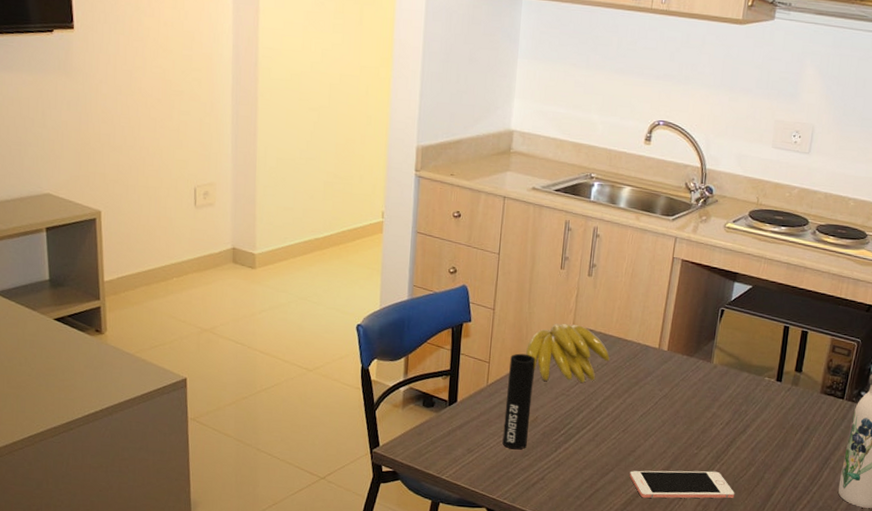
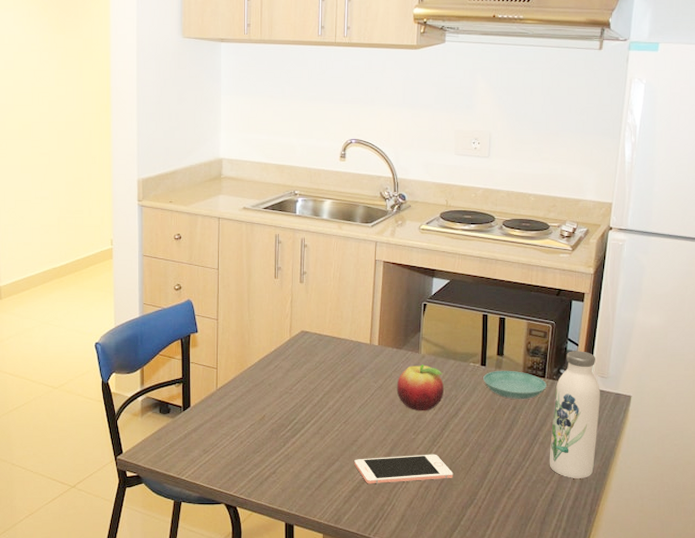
cup: present [502,353,535,450] -> none [235,358,258,447]
banana: present [526,323,610,383] -> none [250,327,326,381]
fruit: none [682,375,735,425] -> present [396,365,444,411]
saucer: none [777,387,845,421] -> present [483,370,547,400]

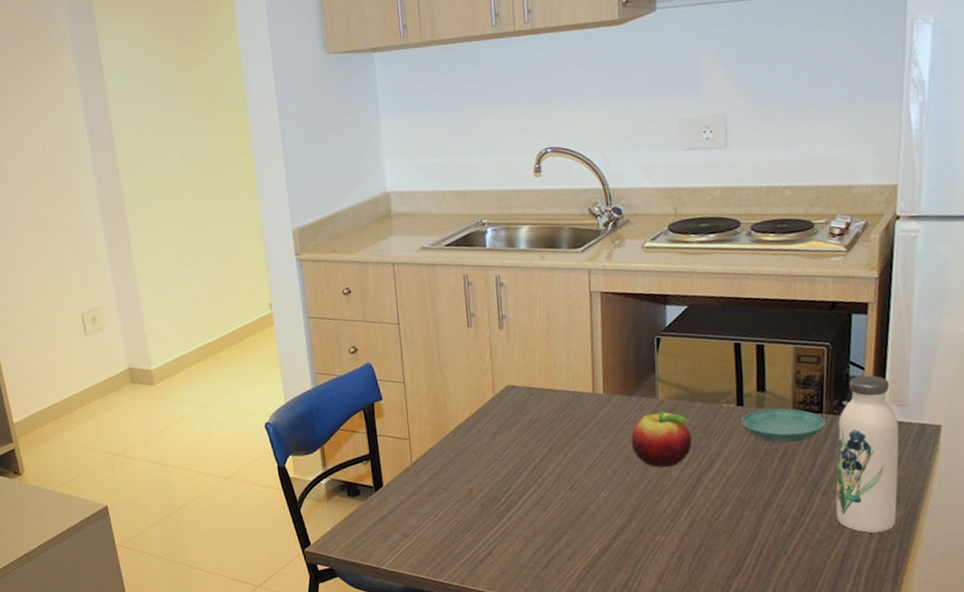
cell phone: present [354,454,454,484] -> none [586,517,713,559]

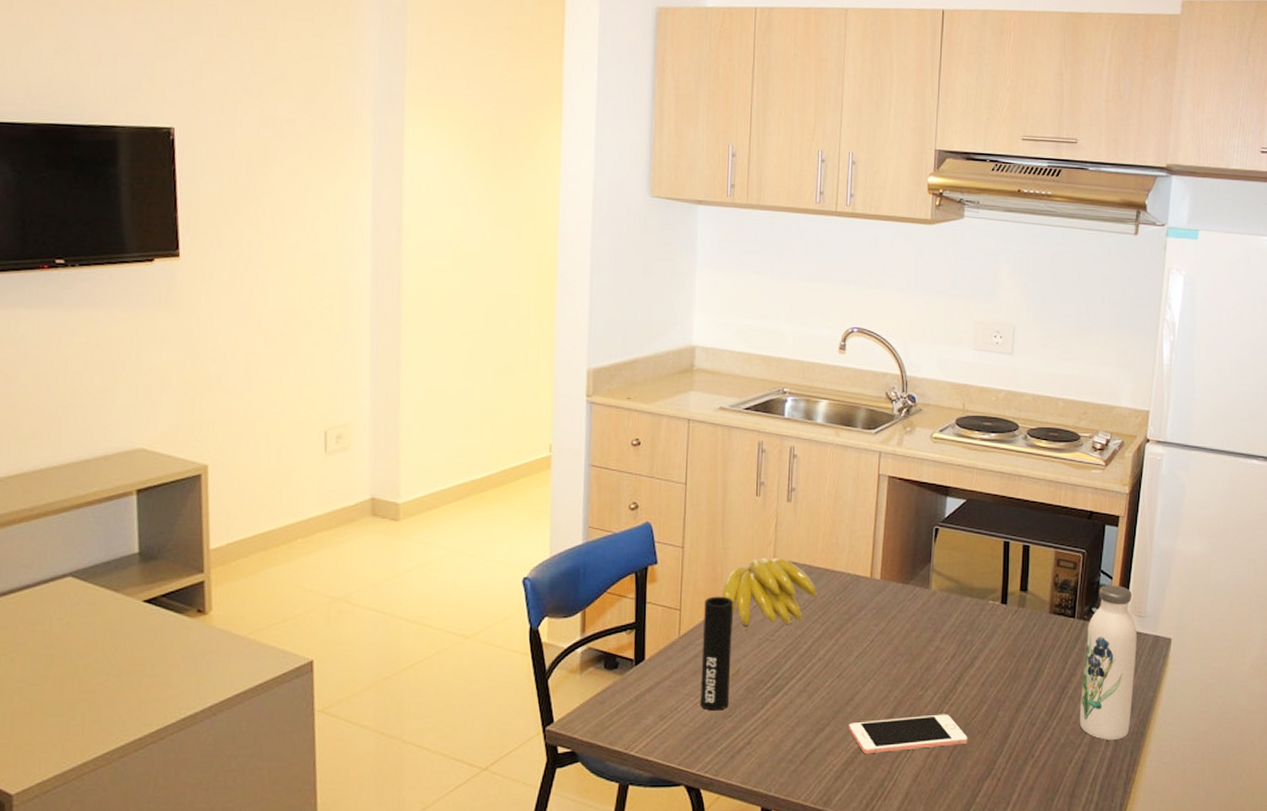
cup: none [431,423,466,527] -> present [700,596,733,711]
banana: none [446,383,540,449] -> present [722,557,817,626]
cell phone: none [586,517,713,559] -> present [849,714,968,755]
fruit: present [631,411,692,468] -> none [901,603,958,661]
saucer: present [741,408,826,443] -> none [1004,609,1077,645]

